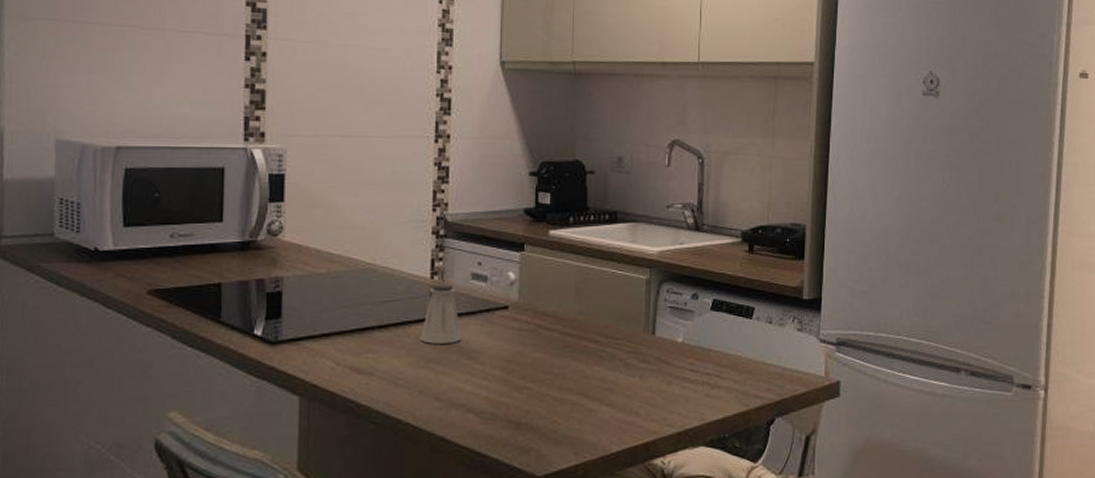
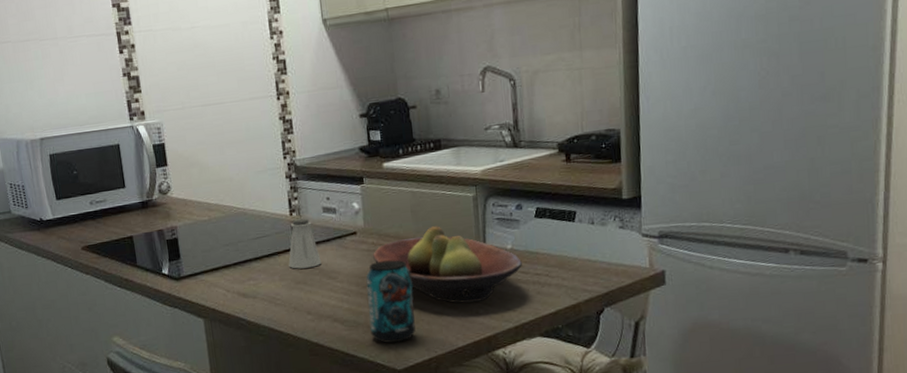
beverage can: none [510,343,568,443] -> present [366,260,416,343]
fruit bowl: none [525,308,693,401] -> present [373,226,523,303]

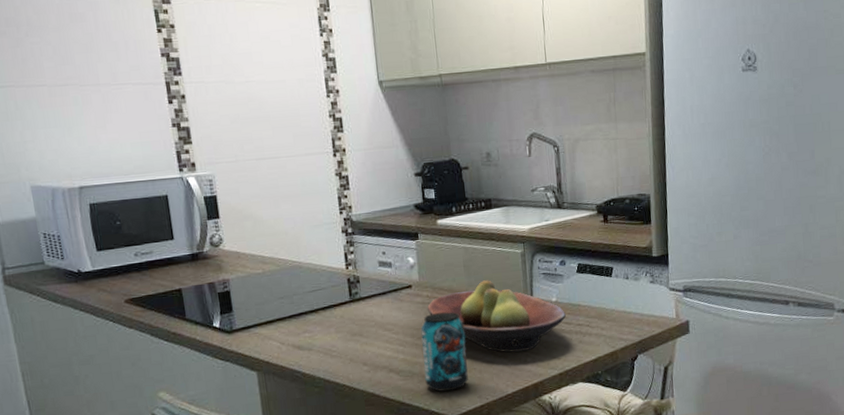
saltshaker: present [288,218,321,269] -> none [344,272,377,321]

